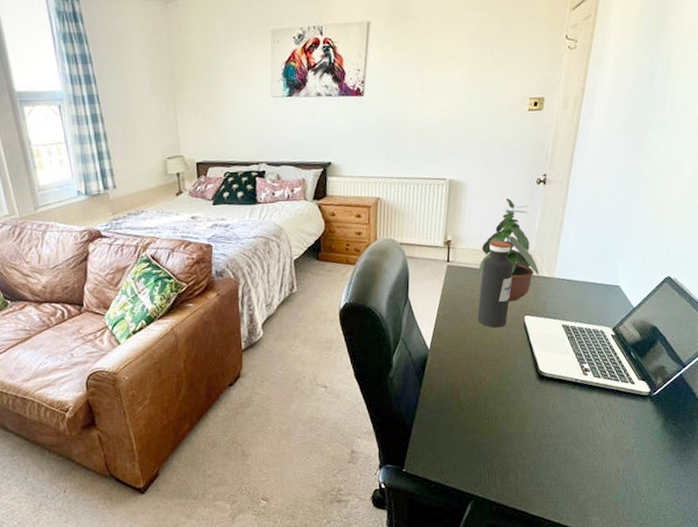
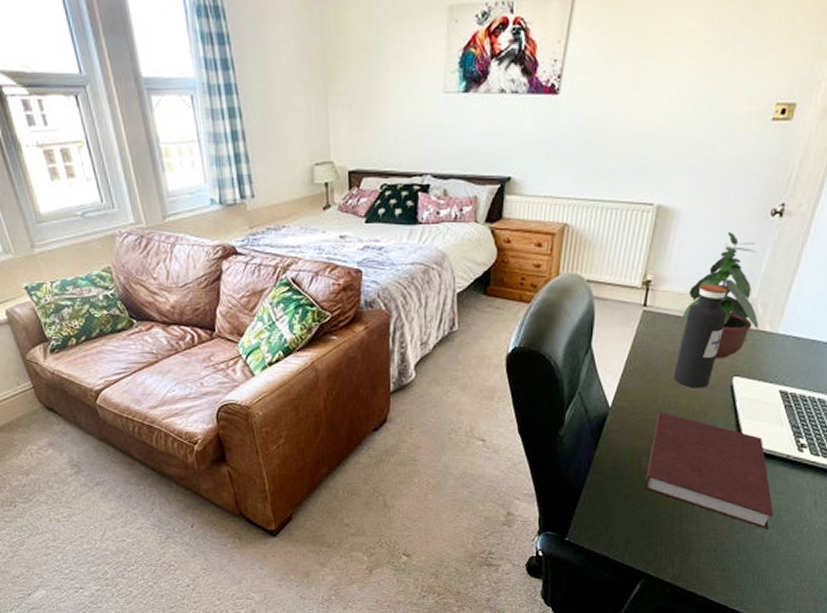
notebook: none [464,350,571,446] -> present [645,412,773,530]

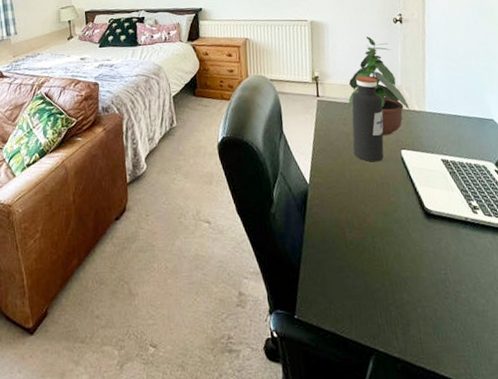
notebook: present [645,412,773,530] -> none [348,185,471,294]

